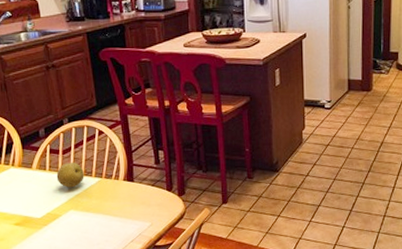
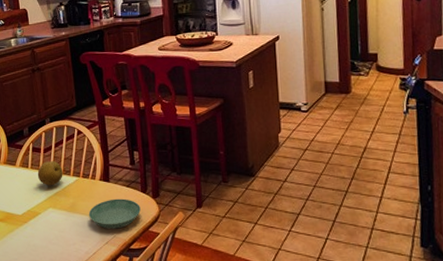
saucer: none [112,197,166,228] -> present [88,198,141,229]

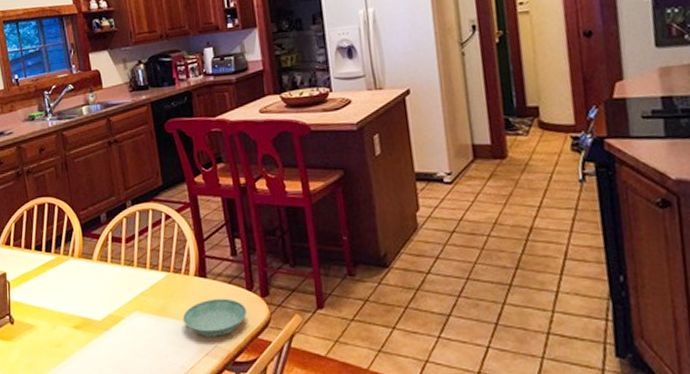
fruit: present [37,161,63,186] -> none [119,253,150,284]

